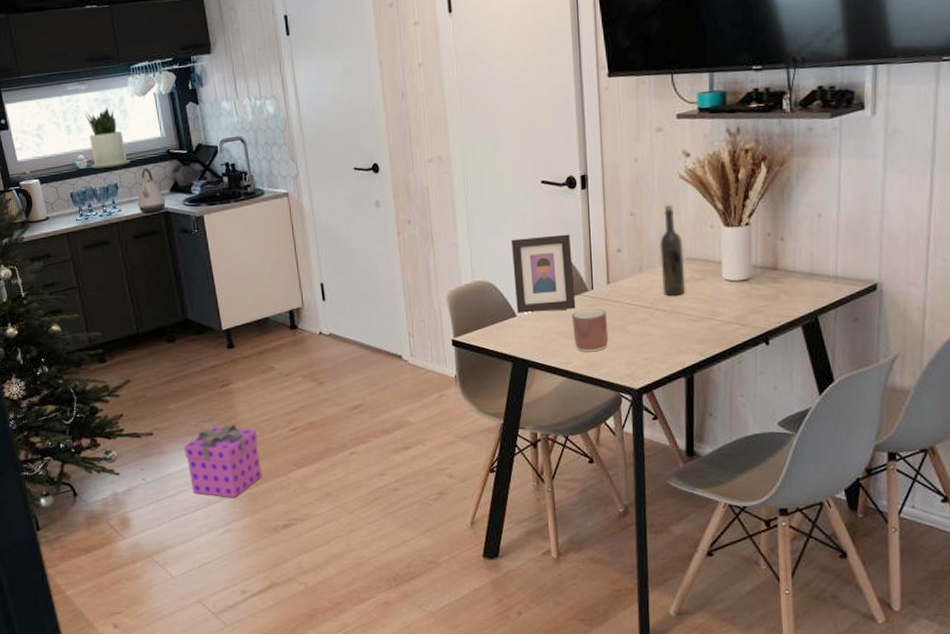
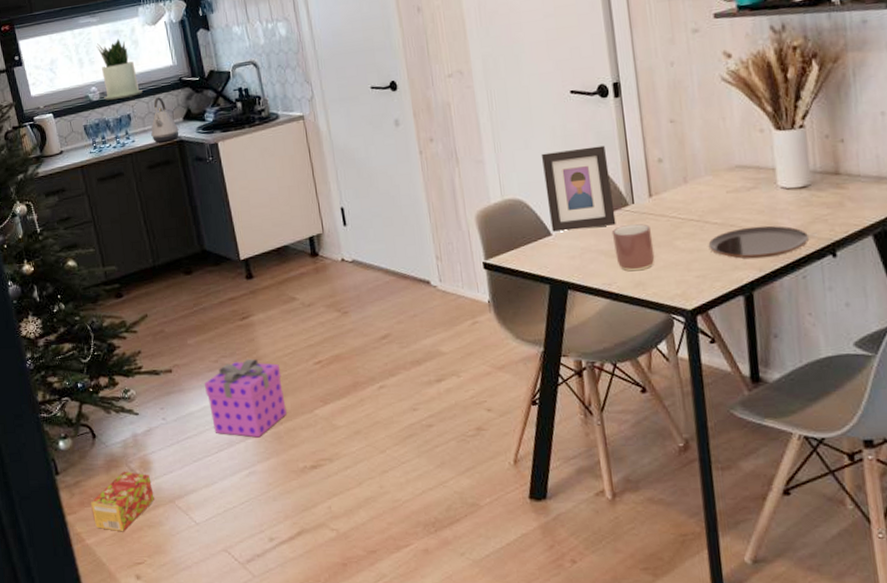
gift box: none [71,527,133,584] -> present [91,471,154,532]
plate: none [657,314,747,344] -> present [708,225,810,259]
wine bottle: present [659,204,686,297] -> none [704,108,738,208]

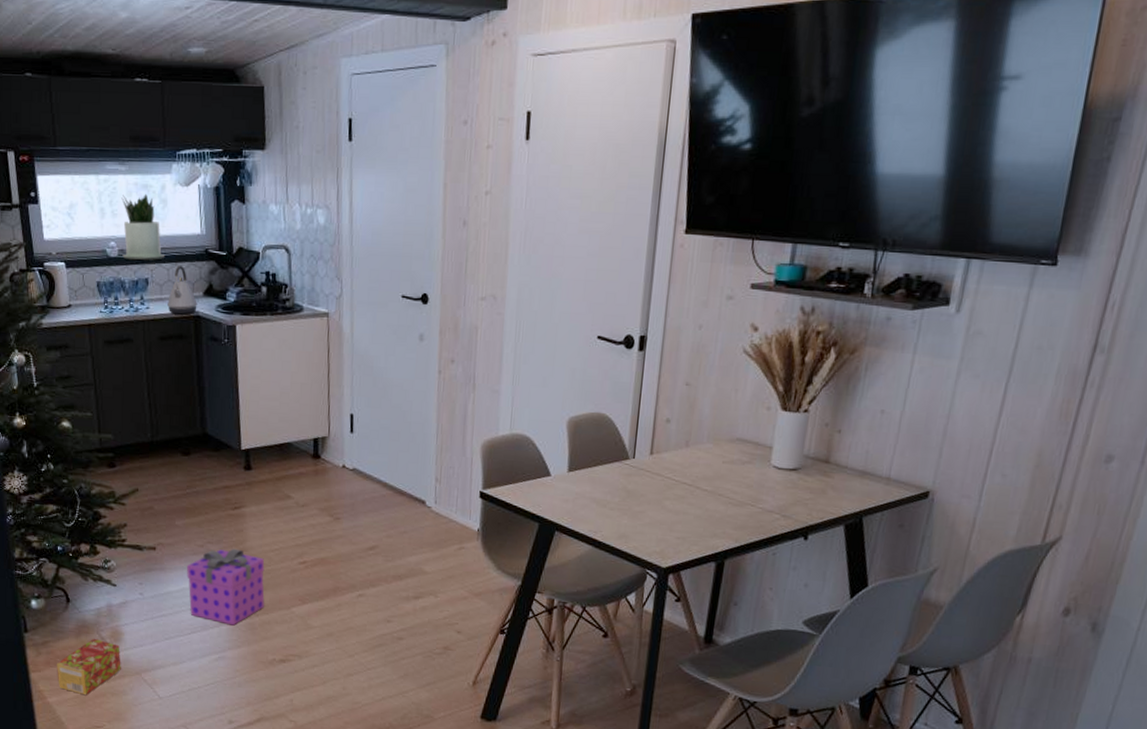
picture frame: present [541,145,616,232] -> none [552,394,619,476]
mug: present [611,224,655,272] -> none [606,478,645,524]
plate: present [708,225,810,259] -> none [694,498,788,531]

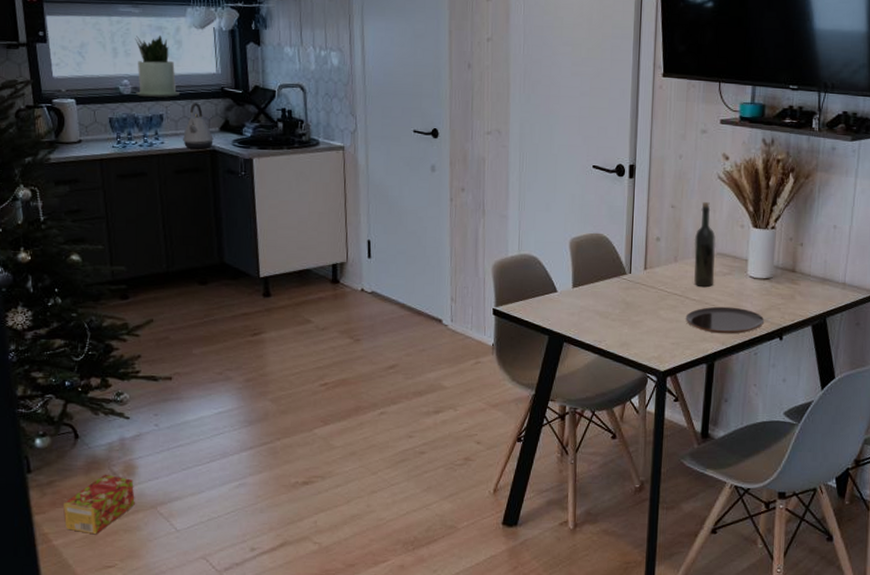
gift box: present [187,548,265,626] -> none [205,374,286,451]
plate: none [694,498,788,531] -> present [685,306,765,334]
wine bottle: none [707,379,736,477] -> present [694,201,716,288]

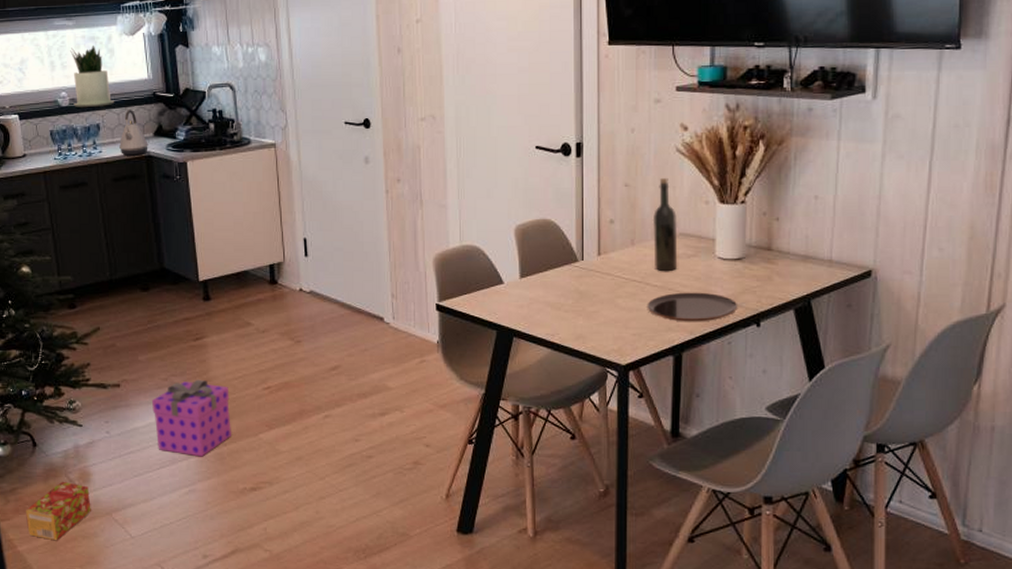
gift box: none [205,374,286,451] -> present [152,379,231,457]

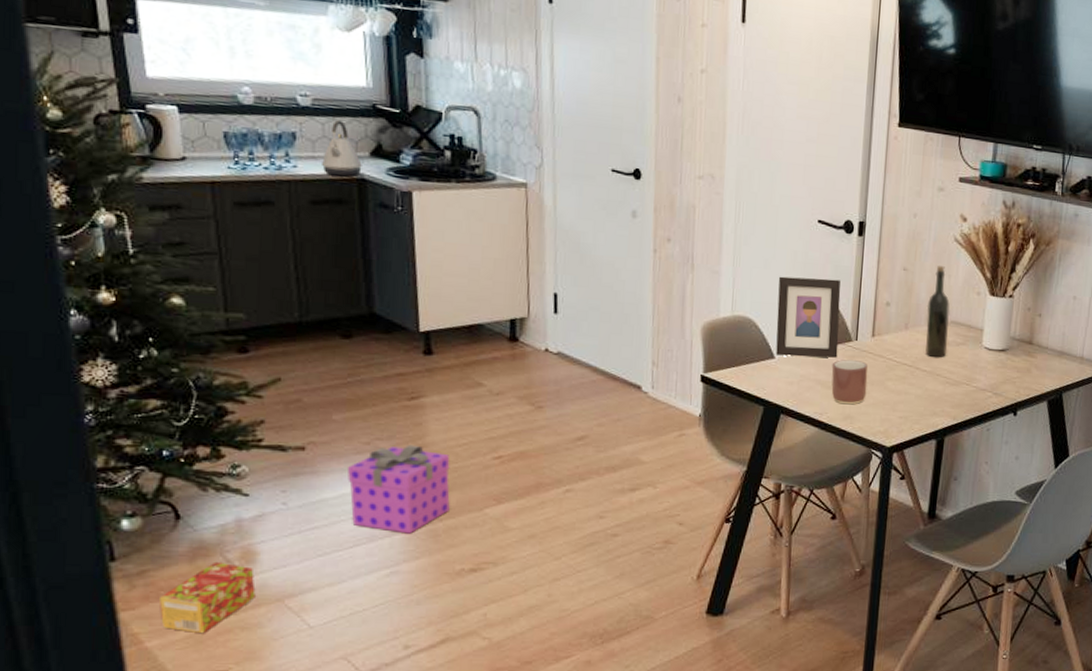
planter: present [70,46,114,108] -> none [259,33,318,113]
picture frame: none [501,202,565,280] -> present [775,276,841,358]
mug: none [560,280,597,325] -> present [831,359,868,405]
plate: present [647,292,738,322] -> none [915,378,999,409]

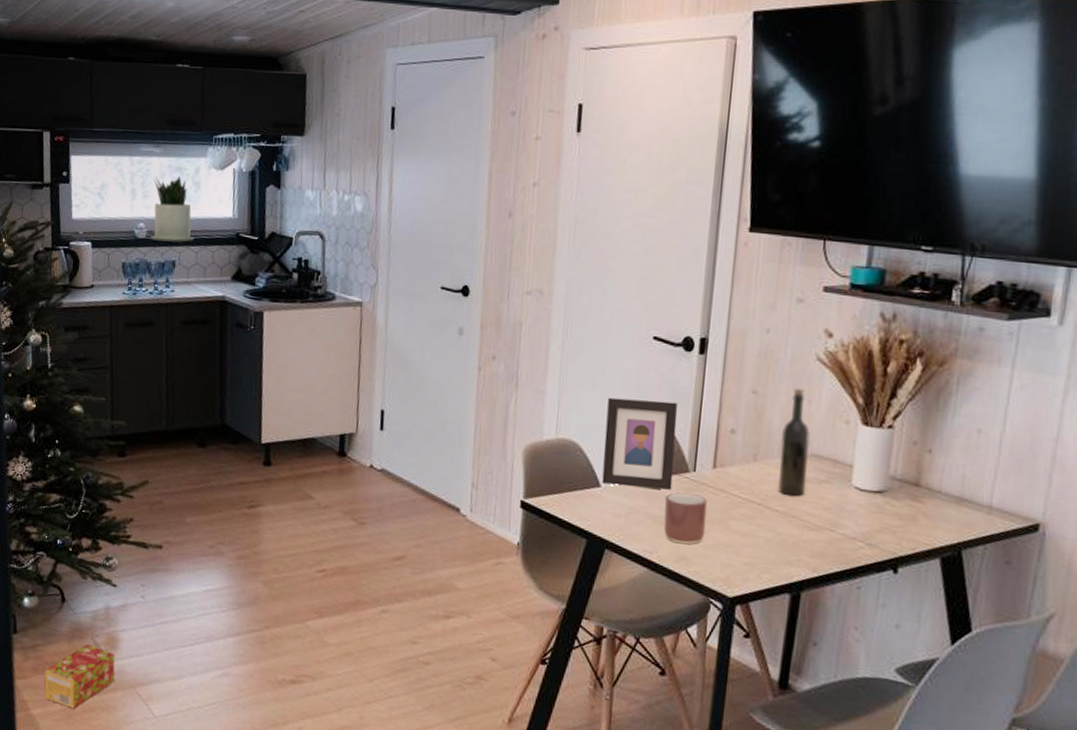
planter: none [259,33,318,113] -> present [150,177,194,243]
kettle: present [322,120,362,177] -> none [193,249,225,300]
gift box: present [348,444,450,534] -> none [194,551,280,638]

